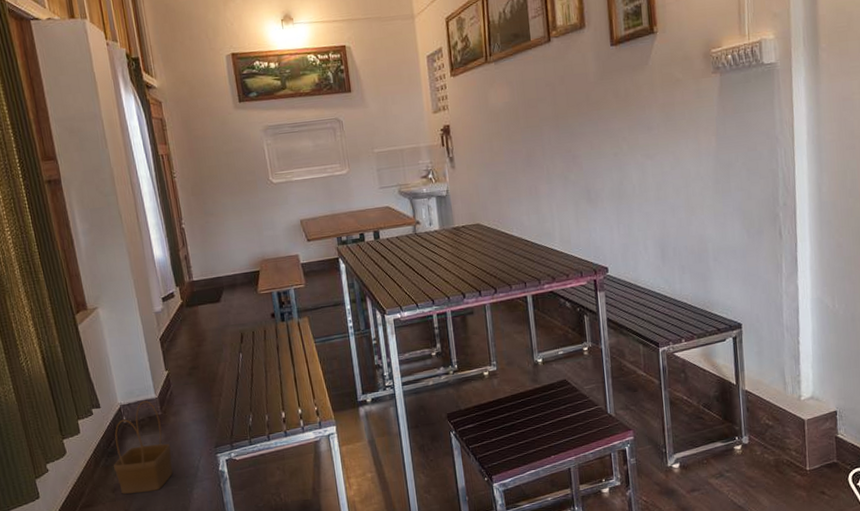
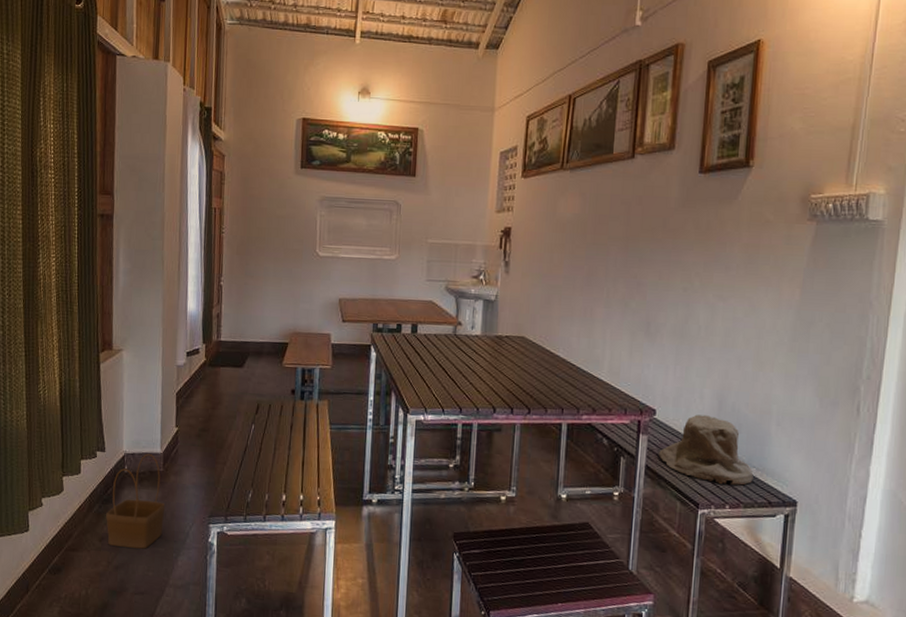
hat: none [617,263,702,322] -> present [659,414,754,486]

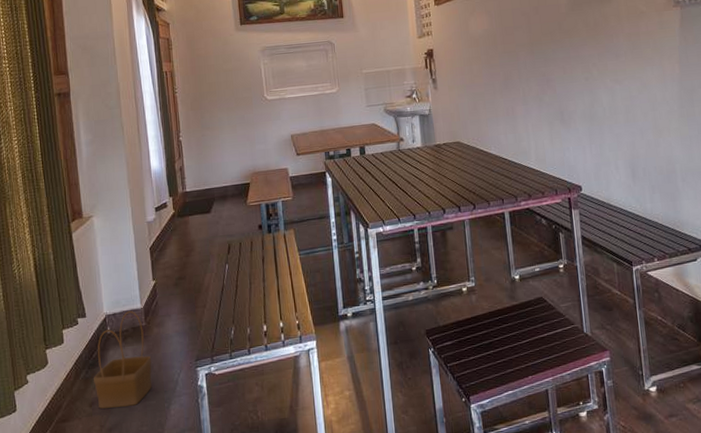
hat: present [659,414,754,486] -> none [591,183,673,241]

